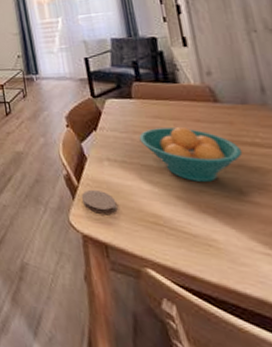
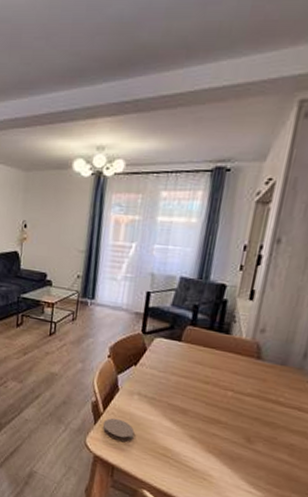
fruit bowl: present [139,127,243,182] -> none [175,372,265,428]

